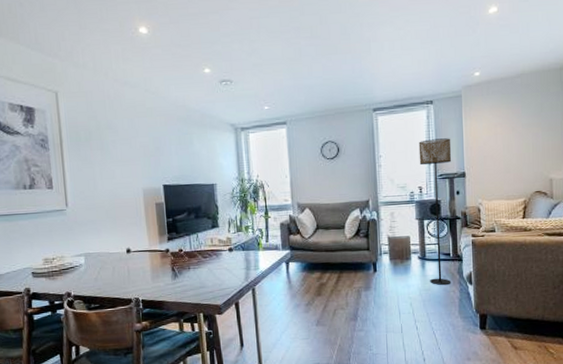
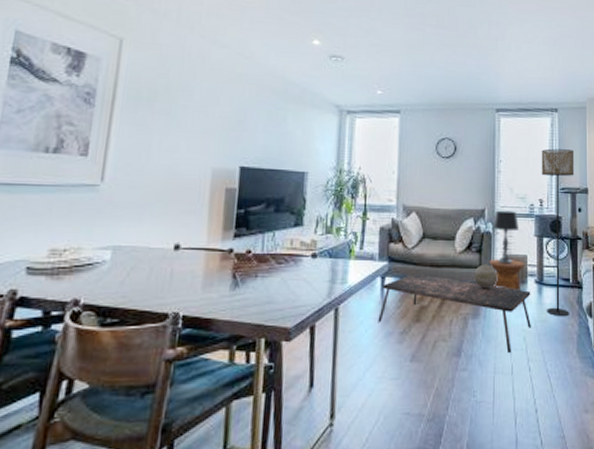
coffee table: none [287,257,416,317] -> present [378,273,531,354]
decorative sphere: none [363,246,385,267] -> present [473,264,498,289]
side table: none [375,241,408,266] -> present [489,258,525,290]
table lamp: none [376,199,401,245] -> present [492,210,519,264]

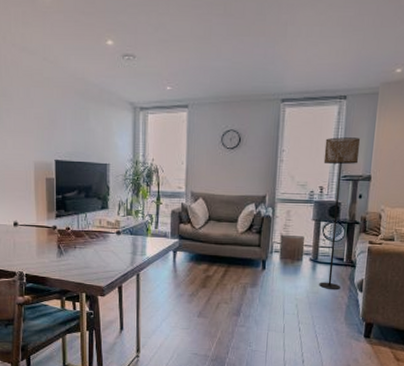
coffee table: present [378,273,531,354] -> none [171,249,305,317]
decorative sphere: present [473,264,498,289] -> none [253,243,275,264]
side table: present [489,258,525,290] -> none [267,239,301,266]
table lamp: present [492,210,519,264] -> none [272,196,298,244]

